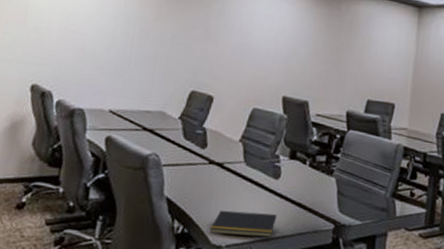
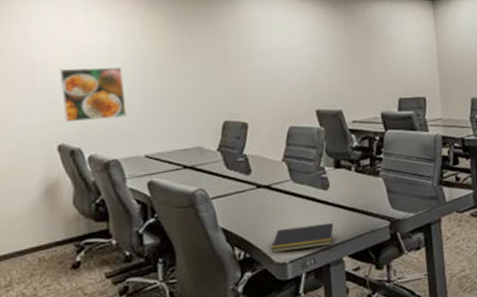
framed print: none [44,12,107,69] -> present [60,67,127,123]

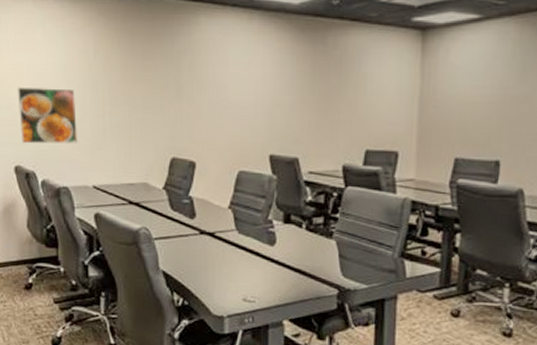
notepad: present [270,223,334,254] -> none [209,280,277,306]

